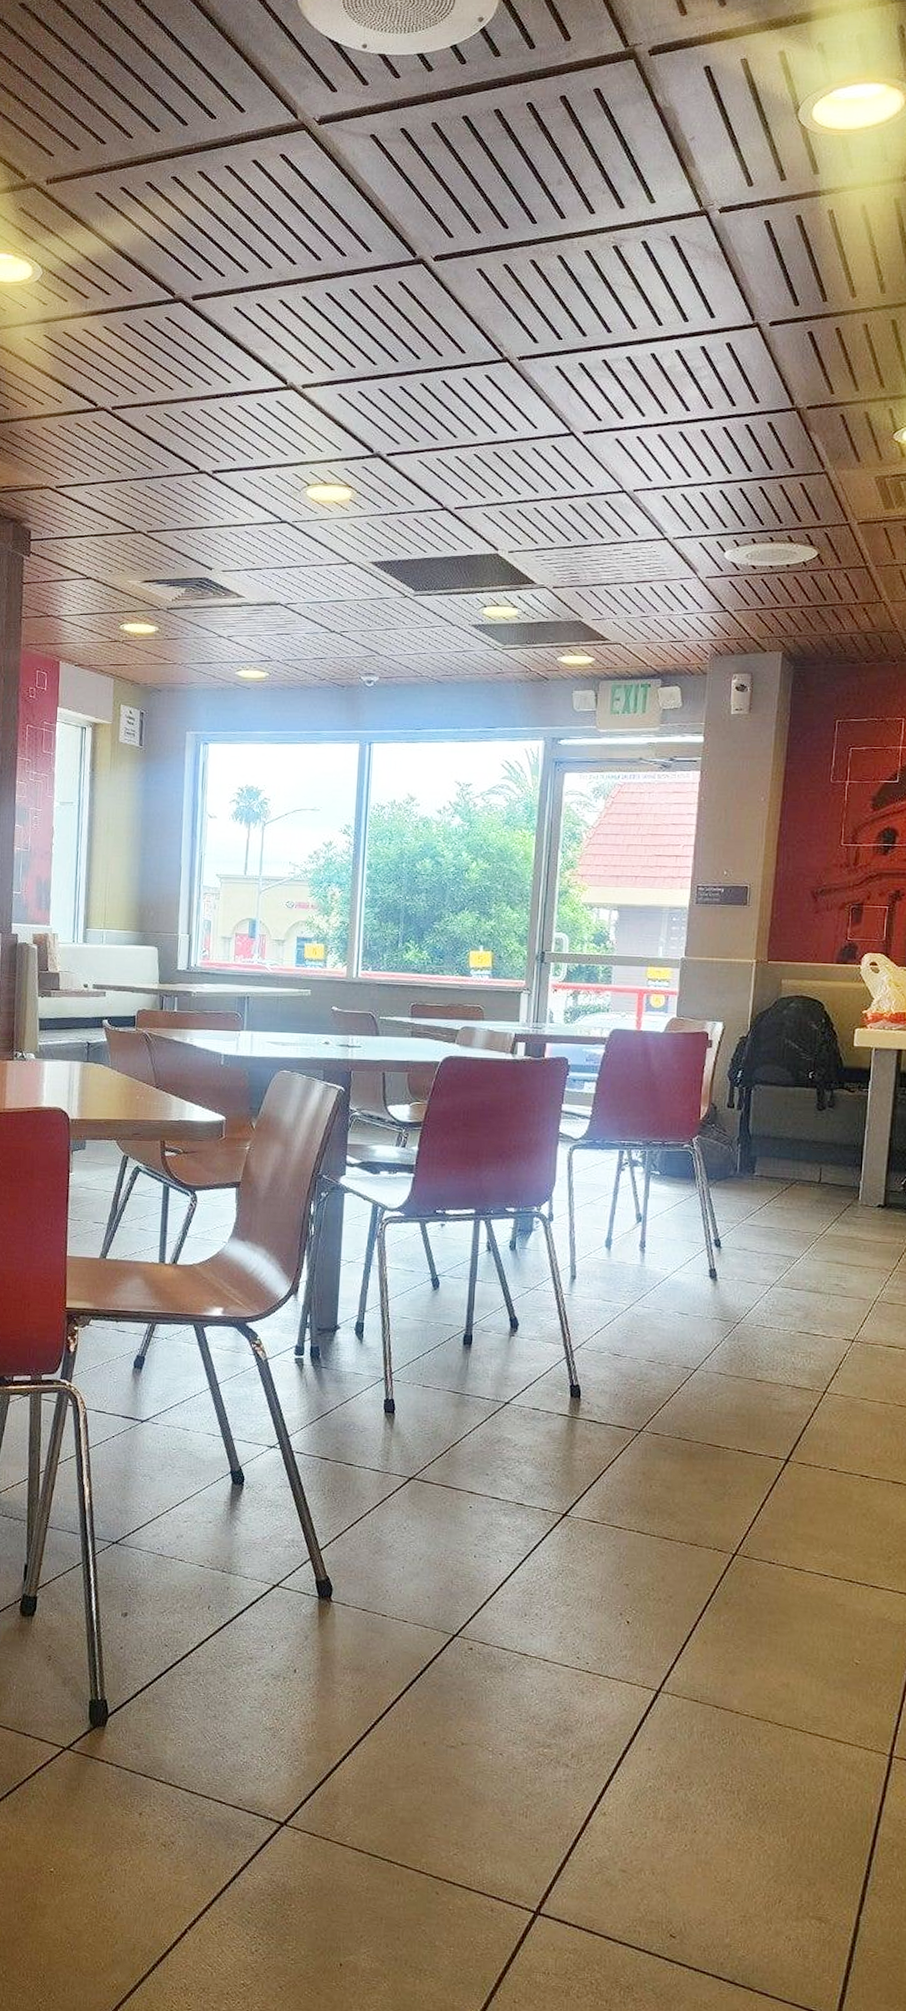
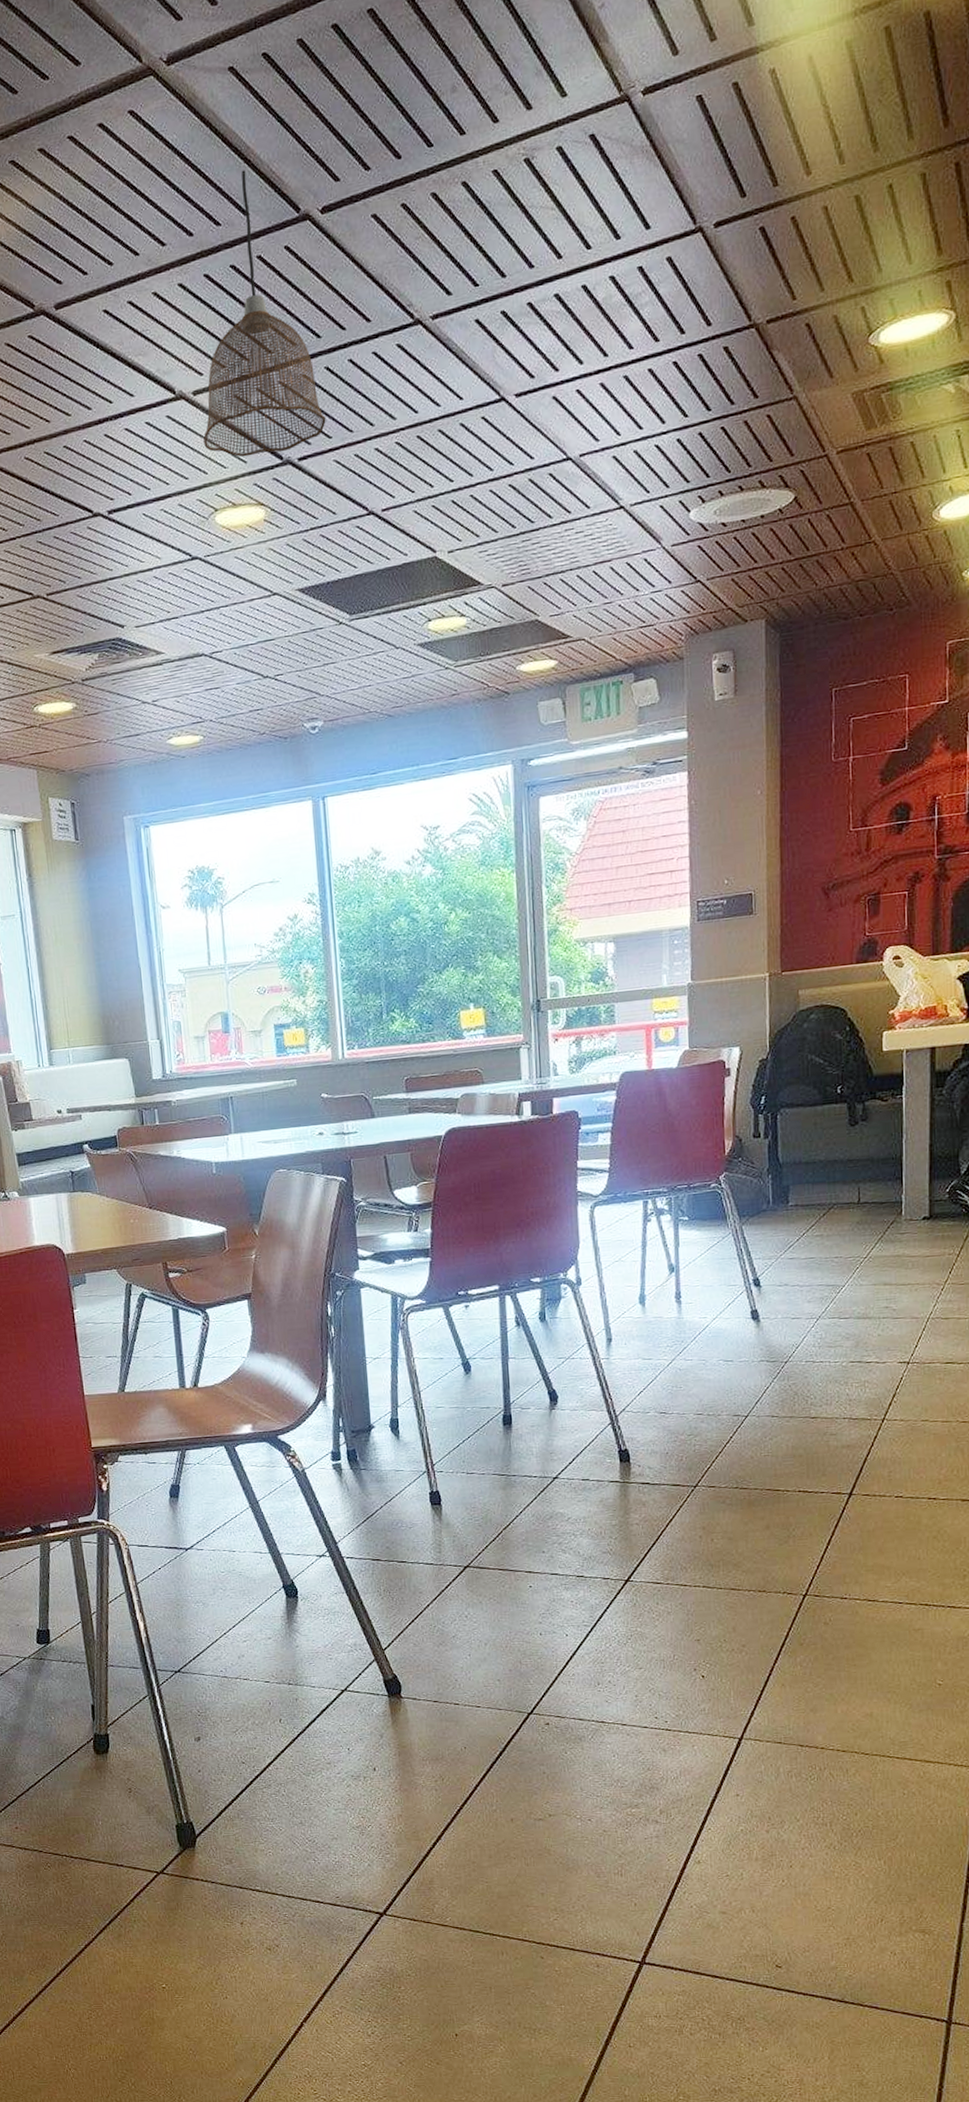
pendant lamp: none [306,216,416,446] -> present [203,169,326,457]

